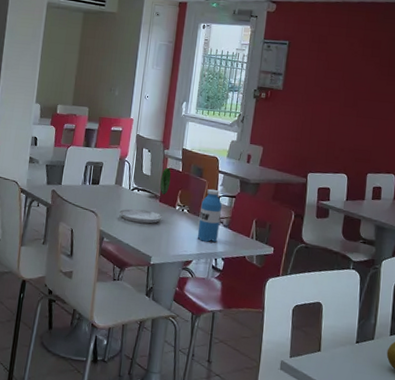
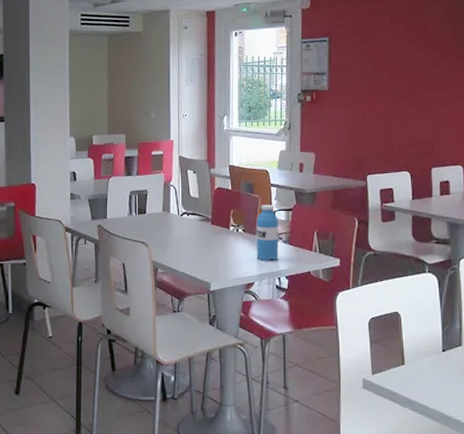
plate: present [120,167,171,224] -> none [171,187,221,249]

